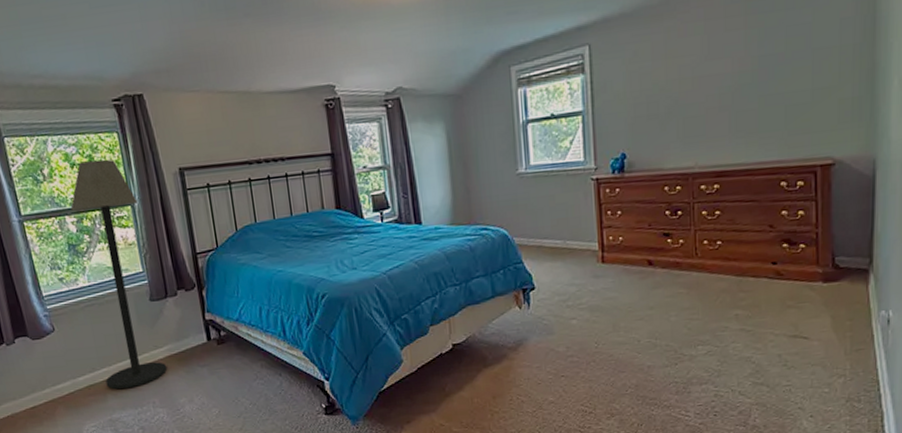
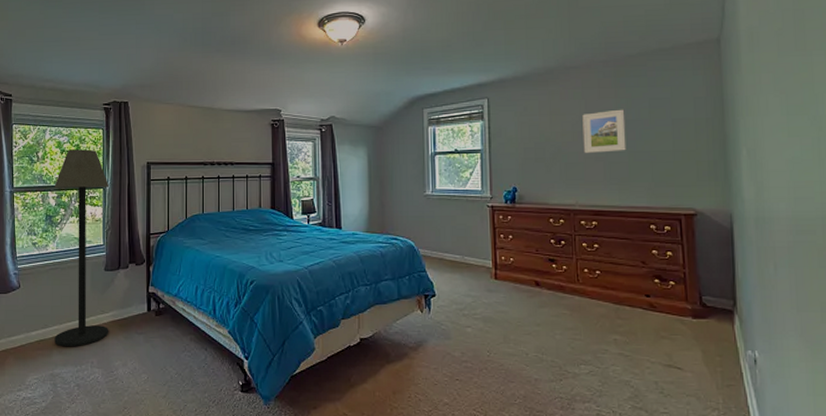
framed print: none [704,42,756,104] -> present [582,109,626,154]

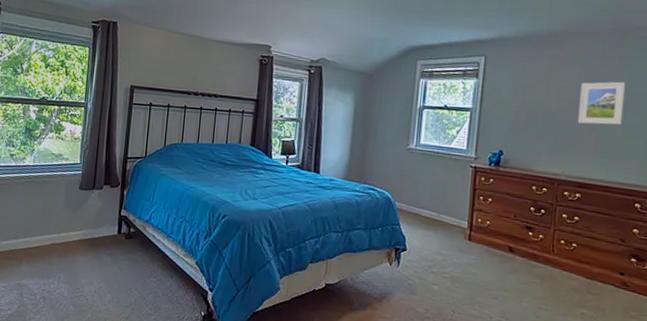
floor lamp: present [54,149,110,346] -> none [24,64,91,260]

